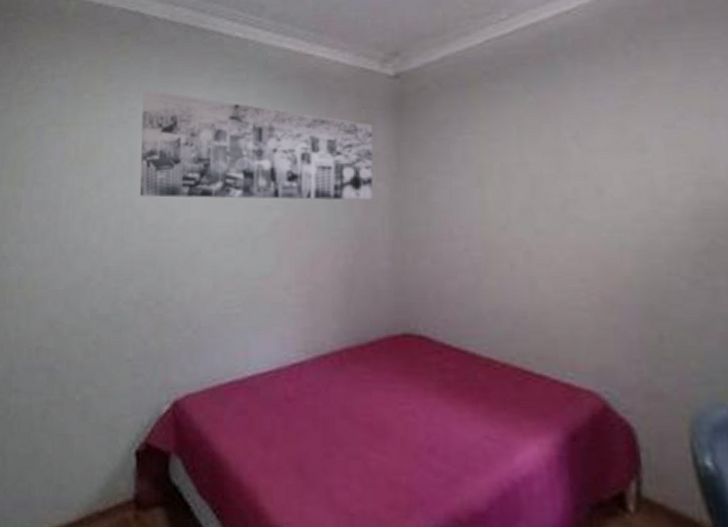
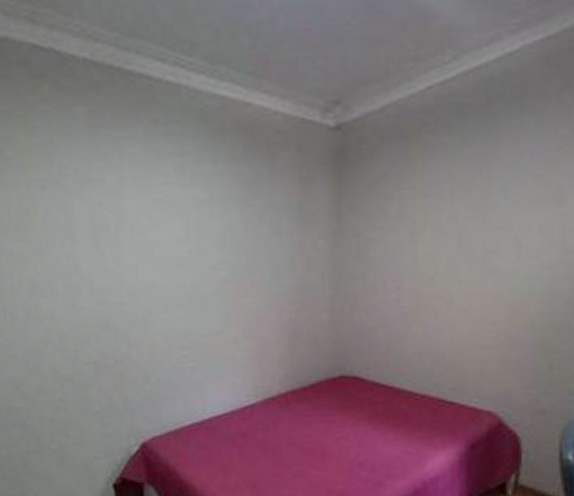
wall art: present [140,90,373,200] -> none [71,145,314,262]

